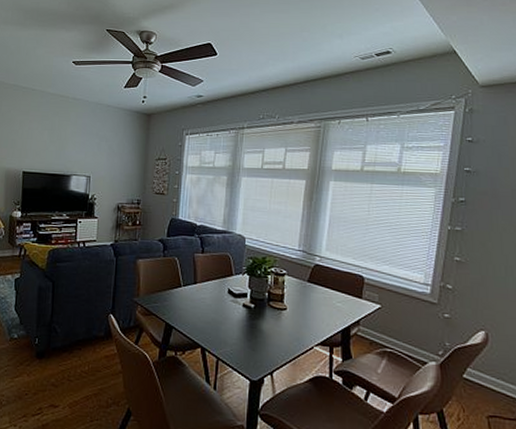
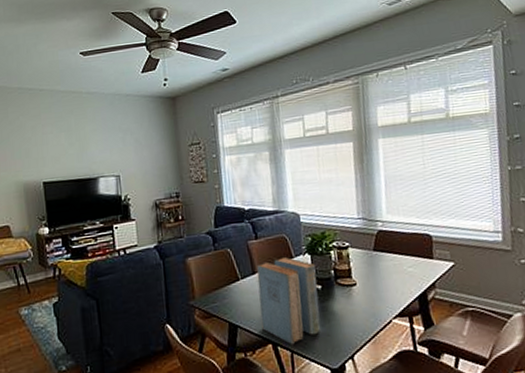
book: none [193,273,252,353] -> present [257,256,321,345]

